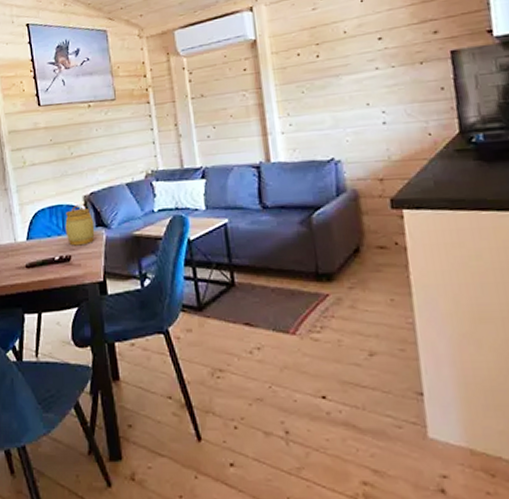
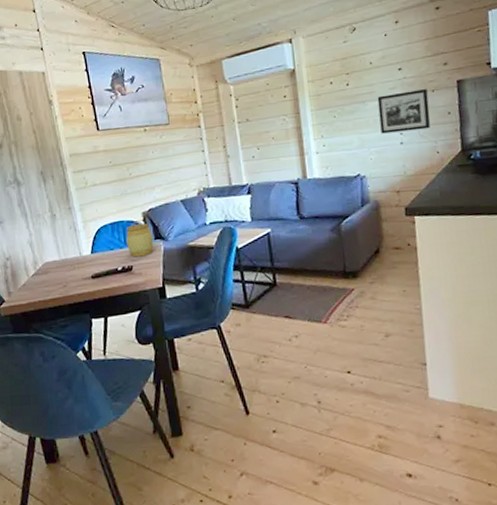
picture frame: none [353,60,419,112] -> present [377,88,430,134]

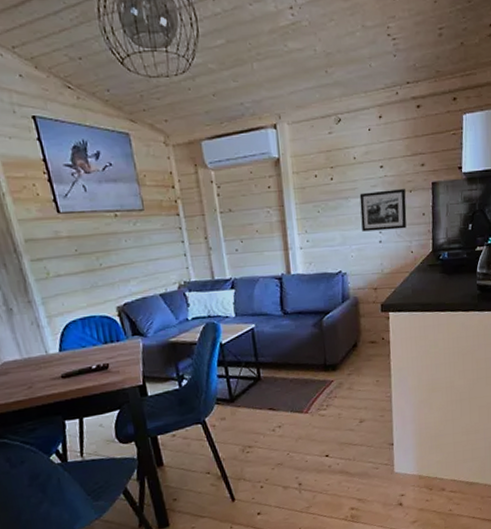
jar: present [126,220,154,257] -> none [99,316,132,355]

